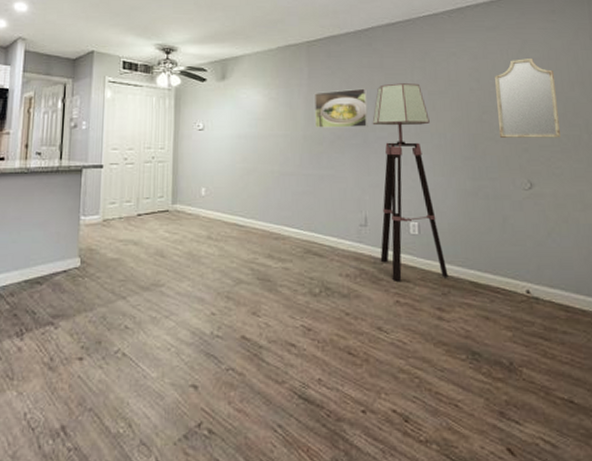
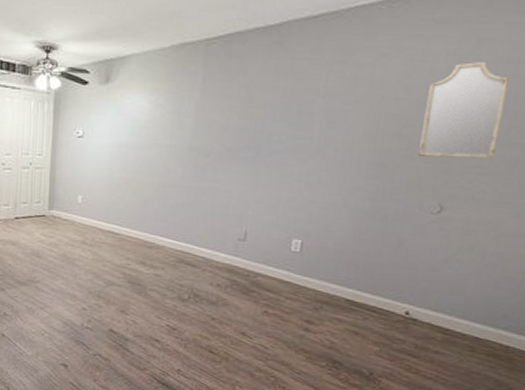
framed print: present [315,88,368,128] -> none [204,95,269,140]
floor lamp: present [372,83,449,283] -> none [254,90,337,295]

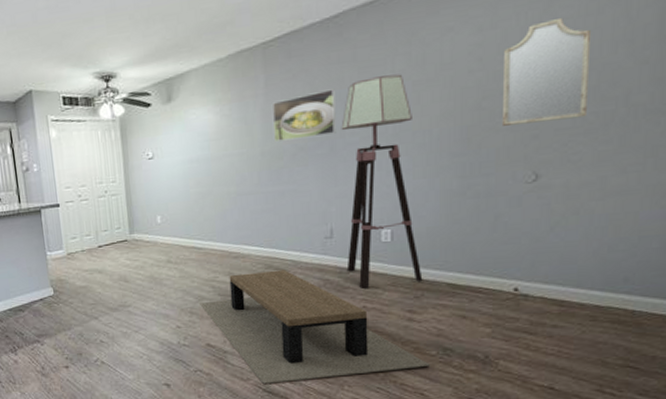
coffee table: none [108,264,318,377] -> present [200,269,430,385]
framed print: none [204,95,269,140] -> present [273,89,336,142]
floor lamp: none [254,90,337,295] -> present [341,74,423,290]

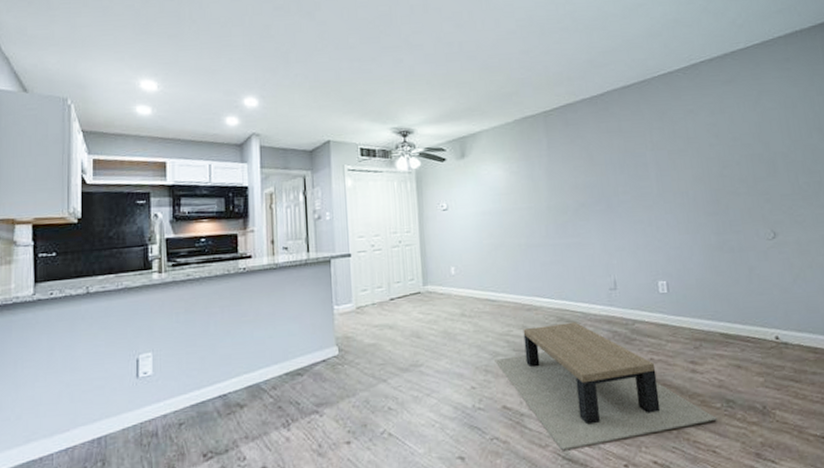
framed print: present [273,89,336,142] -> none [555,153,611,198]
floor lamp: present [341,74,423,290] -> none [614,144,699,341]
home mirror: present [501,17,592,126] -> none [732,108,801,191]

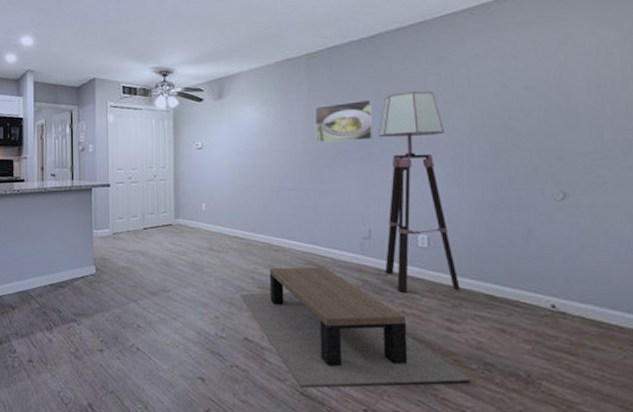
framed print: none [555,153,611,198] -> present [315,99,374,142]
floor lamp: none [614,144,699,341] -> present [378,91,460,294]

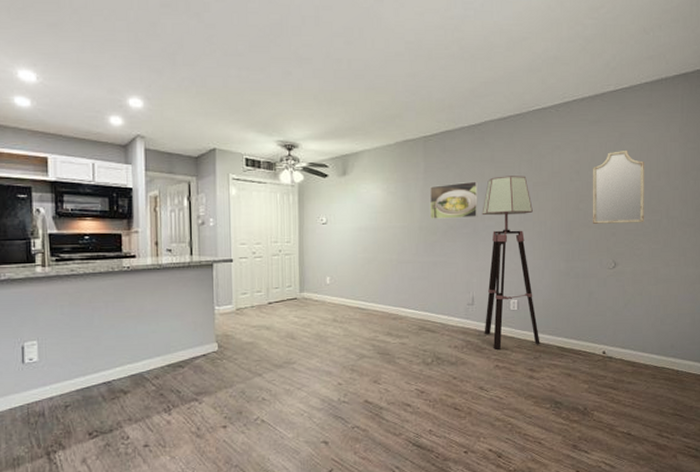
coffee table: present [239,266,471,388] -> none [361,331,545,439]
home mirror: none [524,54,606,145] -> present [592,150,645,224]

